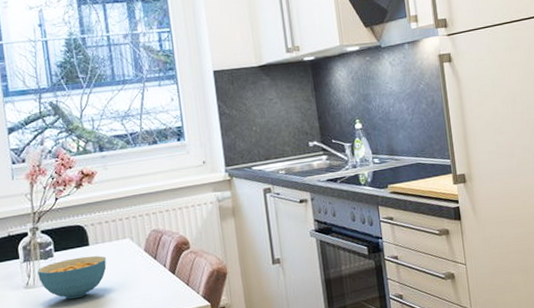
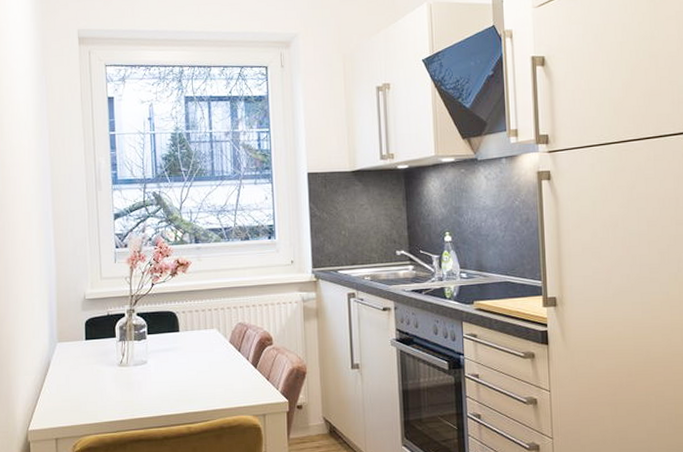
cereal bowl: present [37,256,107,300] -> none [131,342,194,381]

